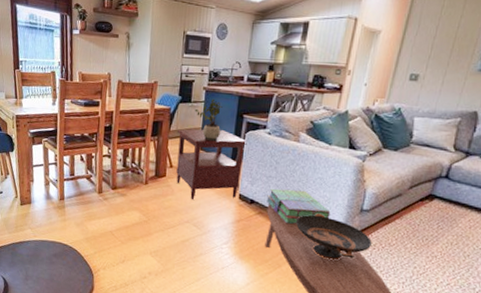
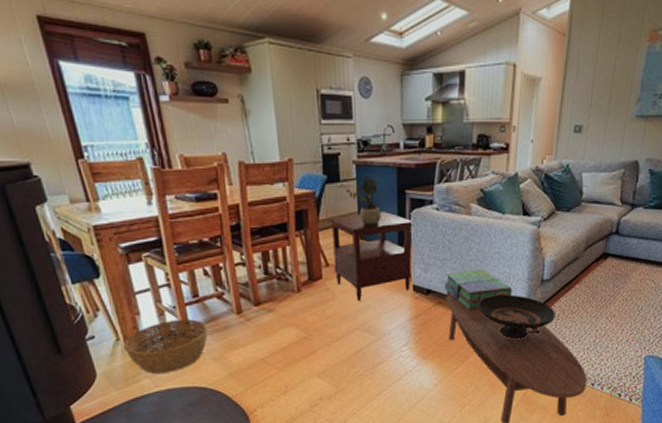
basket: none [19,189,77,228] -> present [124,319,208,374]

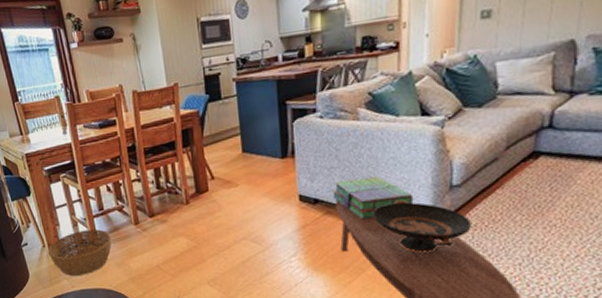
side table: present [328,212,414,302] -> none [212,124,297,213]
potted plant: present [346,174,381,228] -> none [227,89,263,141]

